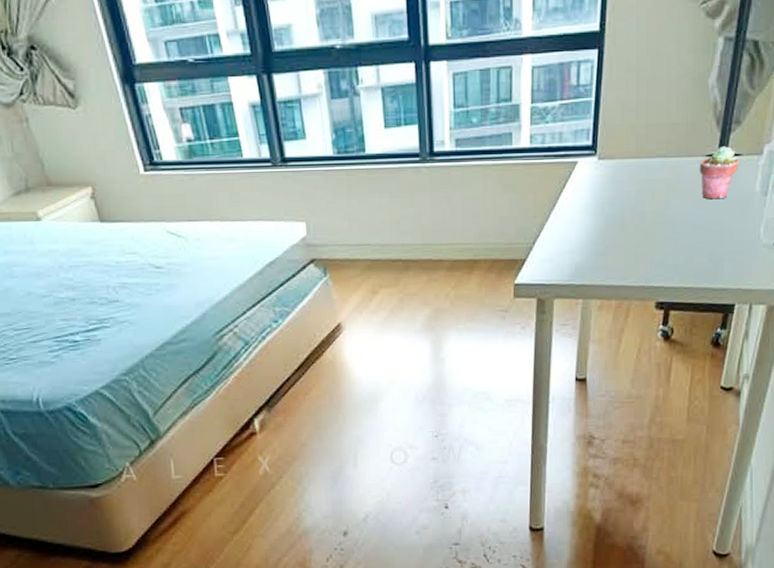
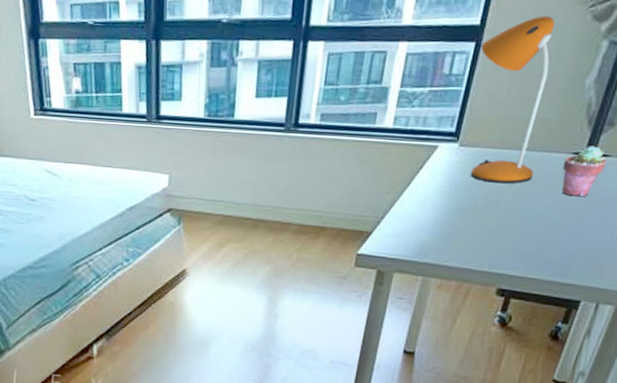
desk lamp: none [604,16,673,194] -> present [471,16,555,184]

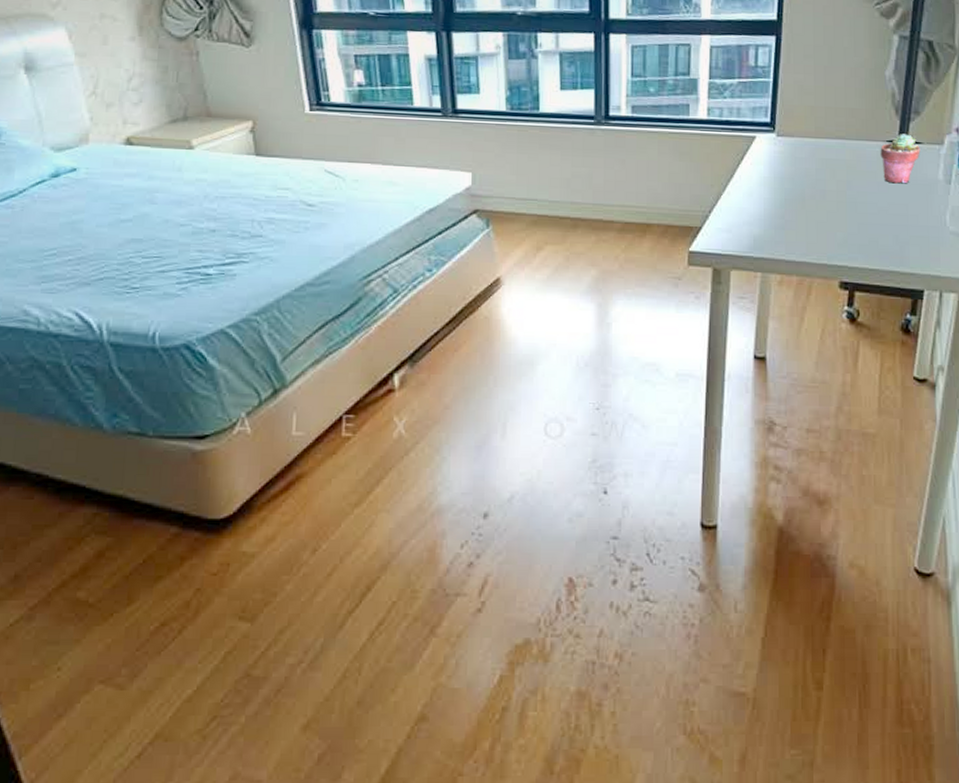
desk lamp: present [471,16,555,184] -> none [781,12,854,173]

